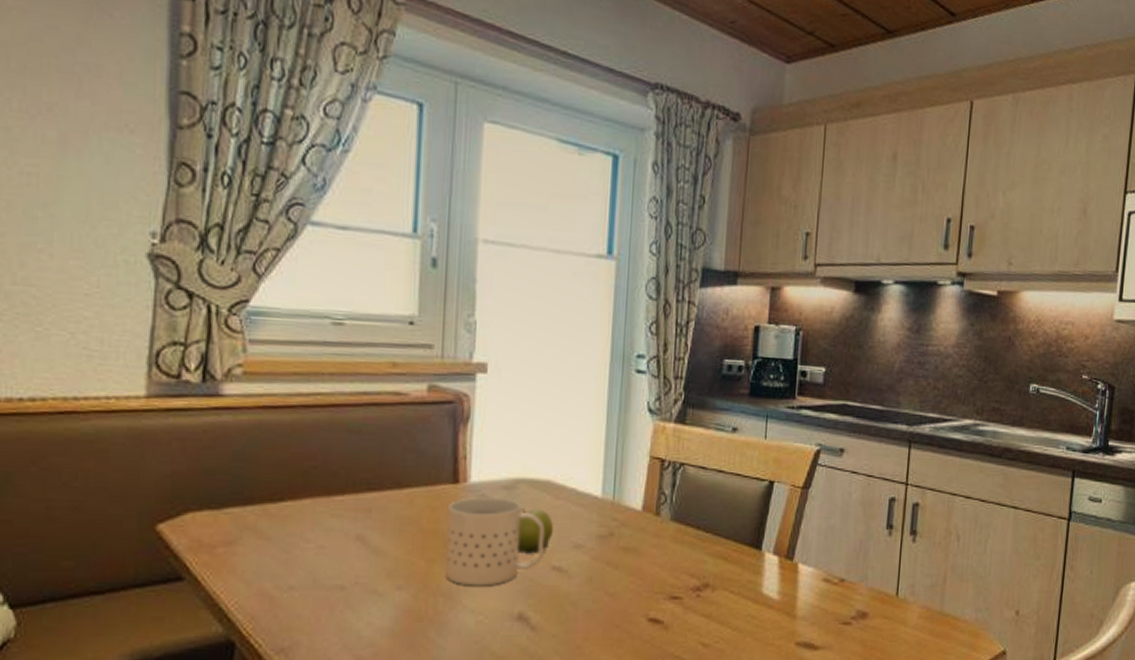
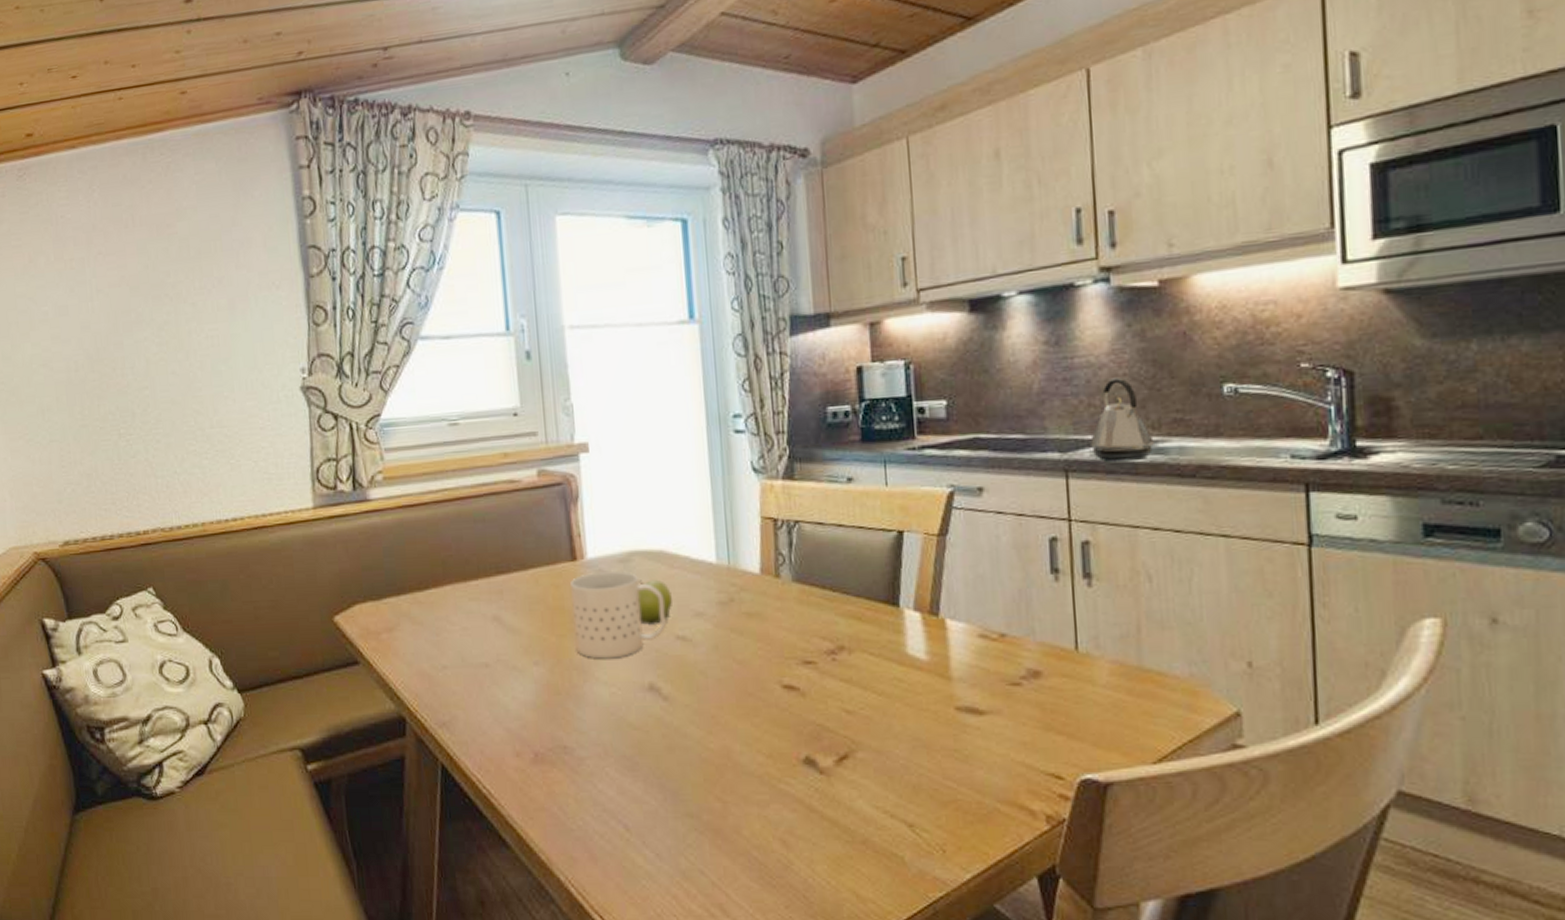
kettle: none [931,367,977,438] -> present [1090,377,1154,461]

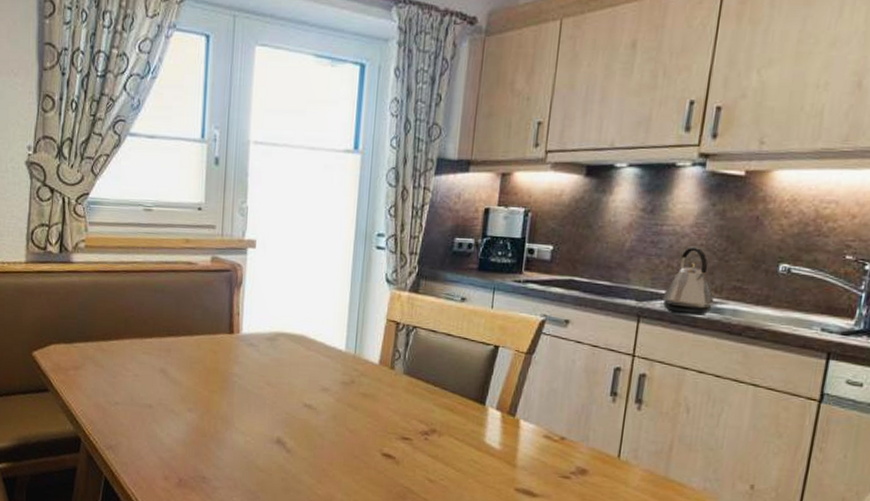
mug: present [569,571,666,659] -> none [222,345,299,415]
fruit: present [638,579,672,625] -> none [277,356,305,392]

